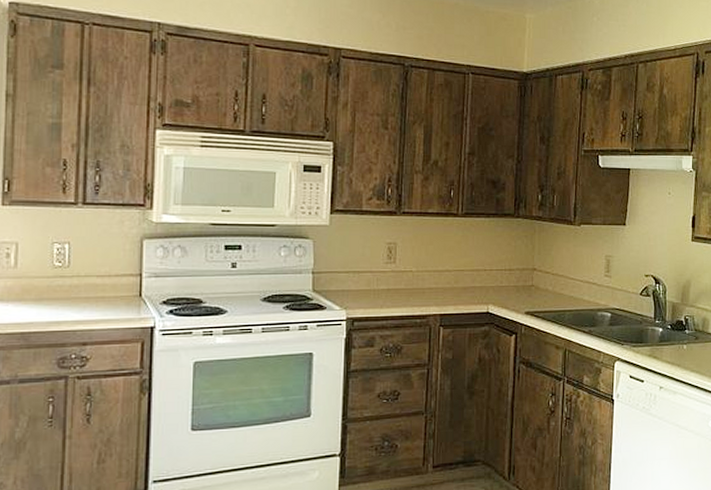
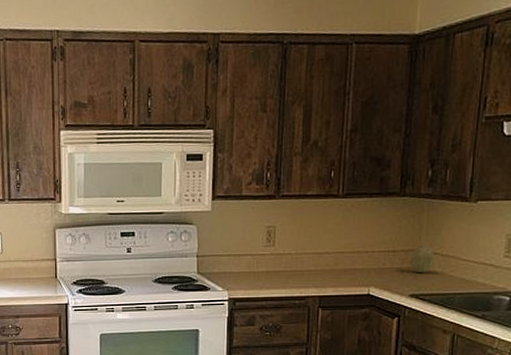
fruit: none [526,265,545,291] -> present [411,246,434,274]

